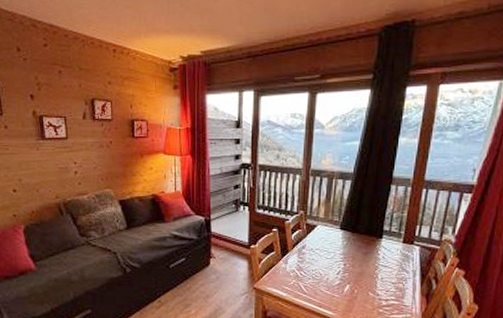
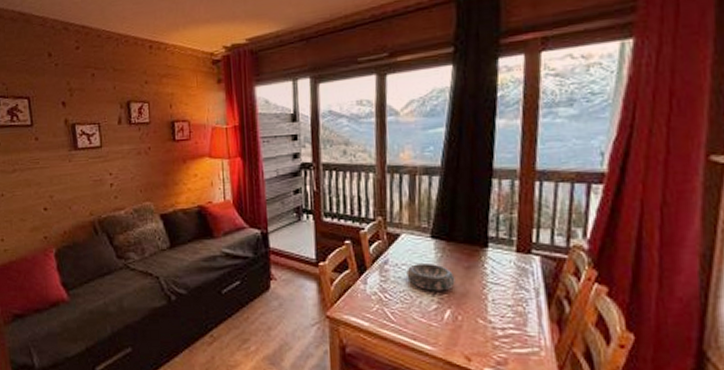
decorative bowl: none [319,249,355,271] -> present [406,264,455,291]

